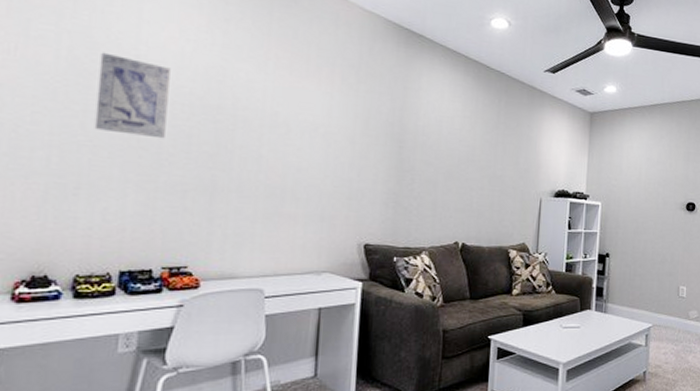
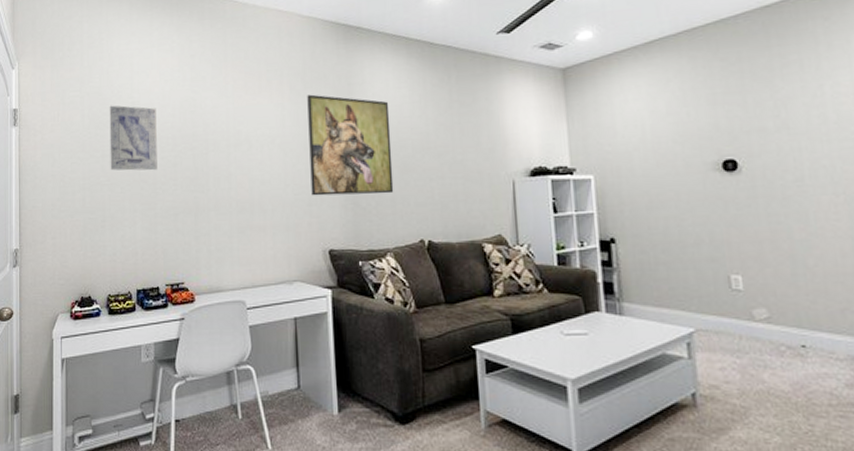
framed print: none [352,89,442,197] -> present [307,94,394,196]

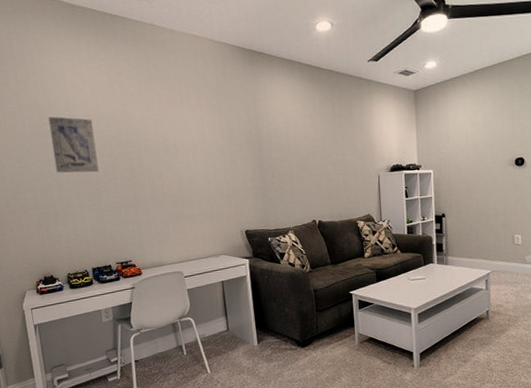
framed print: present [307,94,394,196] -> none [222,108,293,190]

